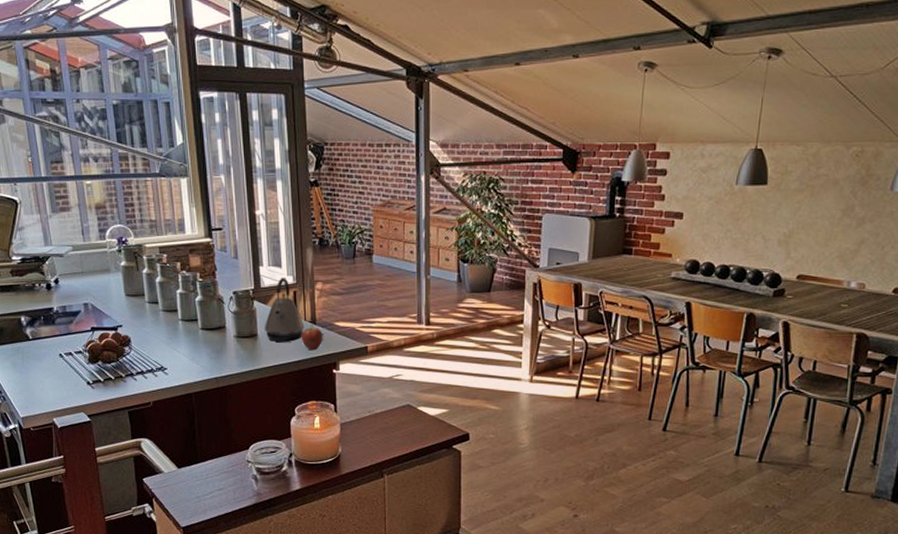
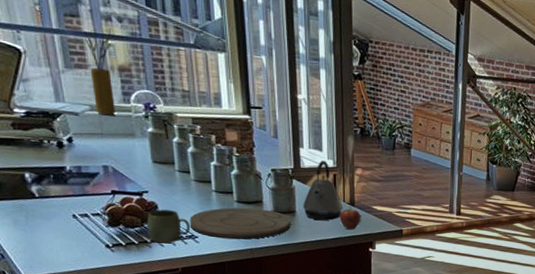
vase: none [66,169,93,254] -> present [84,28,115,116]
mug: none [122,343,160,377] -> present [147,209,191,244]
cutting board: none [159,334,253,368] -> present [190,207,291,239]

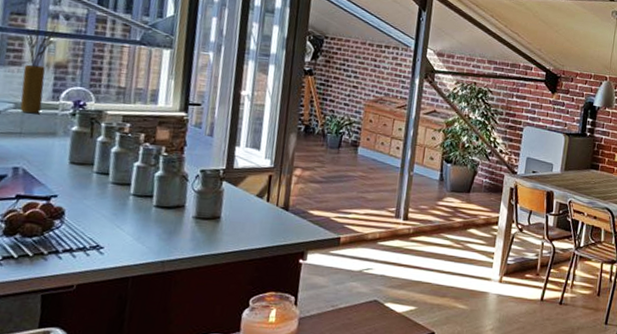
mug: present [147,209,191,244] -> none [47,216,98,256]
cutting board: present [190,207,291,239] -> none [96,213,213,250]
kettle: present [303,161,343,221] -> none [230,160,276,227]
fruit: present [339,204,361,230] -> none [269,209,294,238]

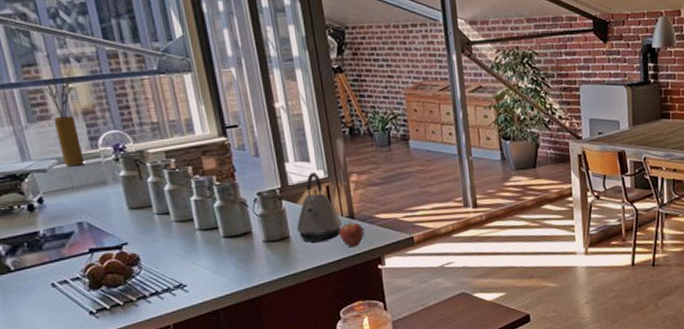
kettle: none [230,160,276,227] -> present [297,173,342,242]
fruit: none [269,209,294,238] -> present [339,217,364,248]

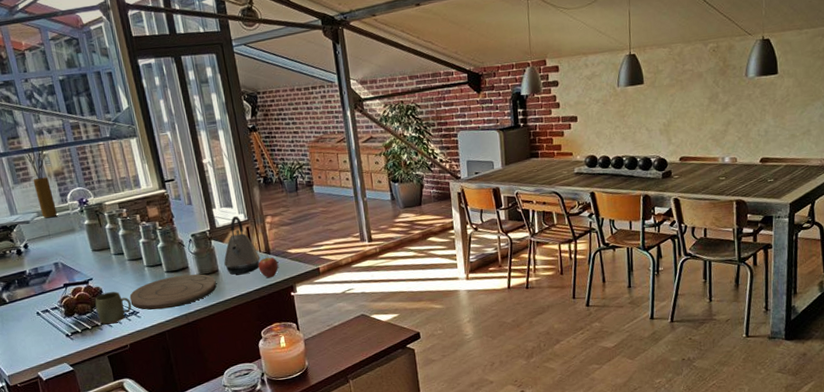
mug: none [129,259,178,300] -> present [95,291,132,325]
cutting board: none [175,240,287,283] -> present [129,274,217,310]

